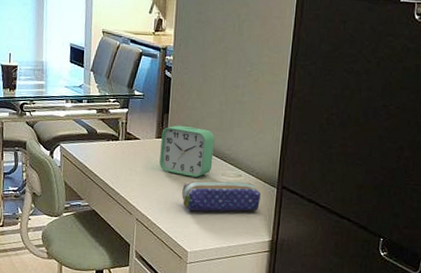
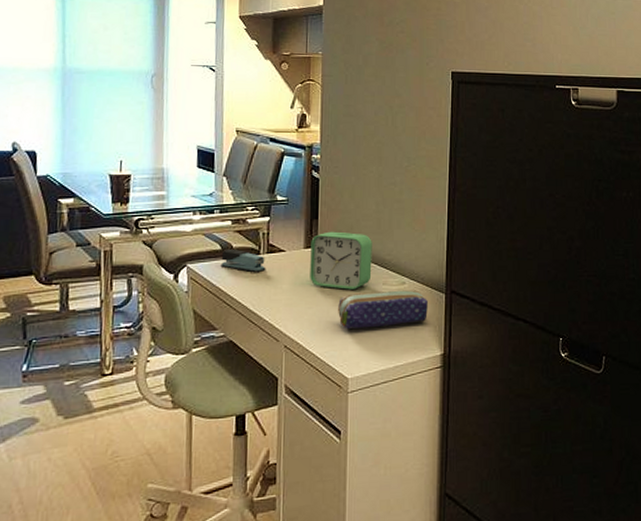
stapler: none [87,134,124,156] -> present [220,250,266,273]

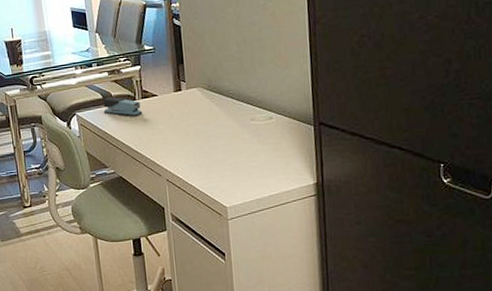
alarm clock: present [310,231,372,290] -> none [179,74,239,127]
pencil case: present [338,290,428,328] -> none [211,123,298,162]

